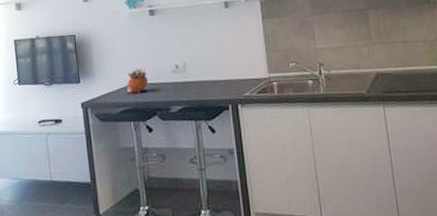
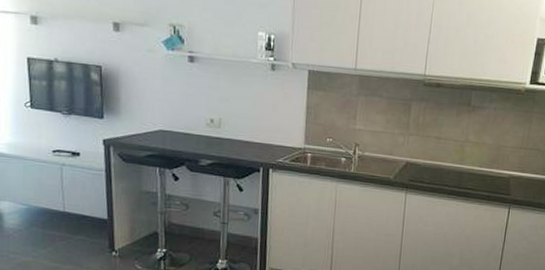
succulent planter: present [126,68,149,94] -> none [155,114,180,140]

